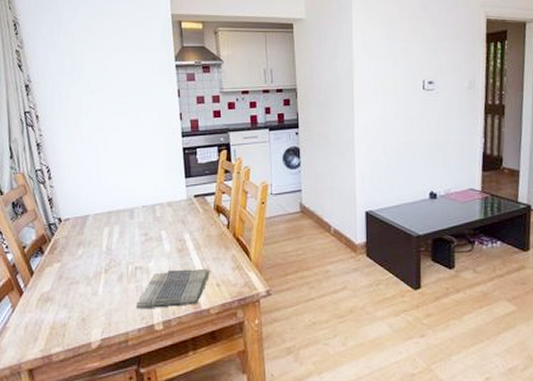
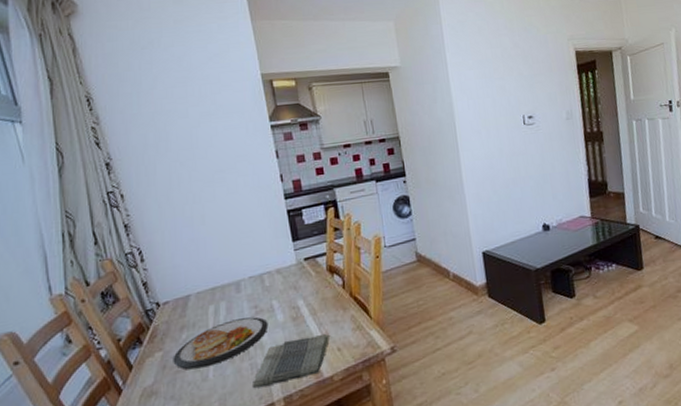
dish: none [68,243,156,283] -> present [173,317,269,370]

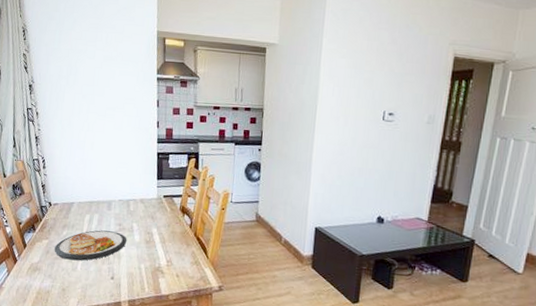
dish towel: present [251,334,329,389] -> none [107,257,172,290]

